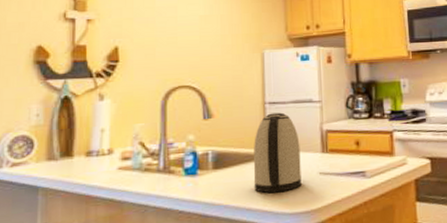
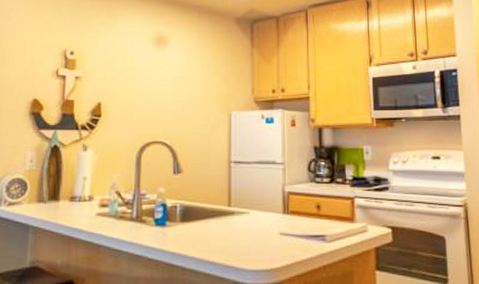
kettle: present [253,112,302,193] -> none [217,172,263,249]

